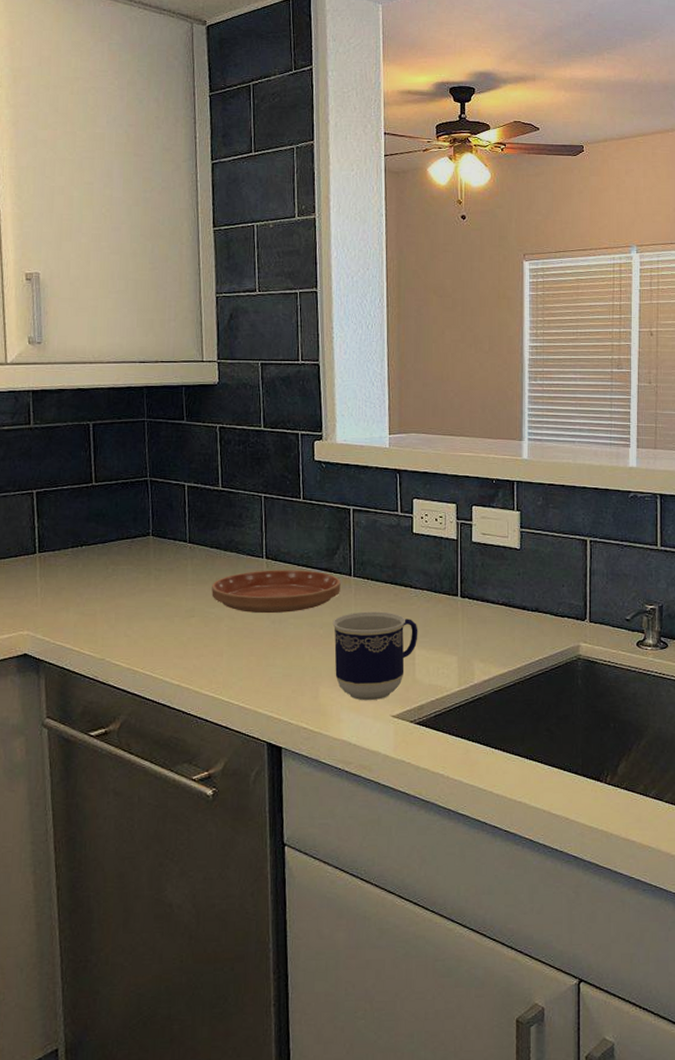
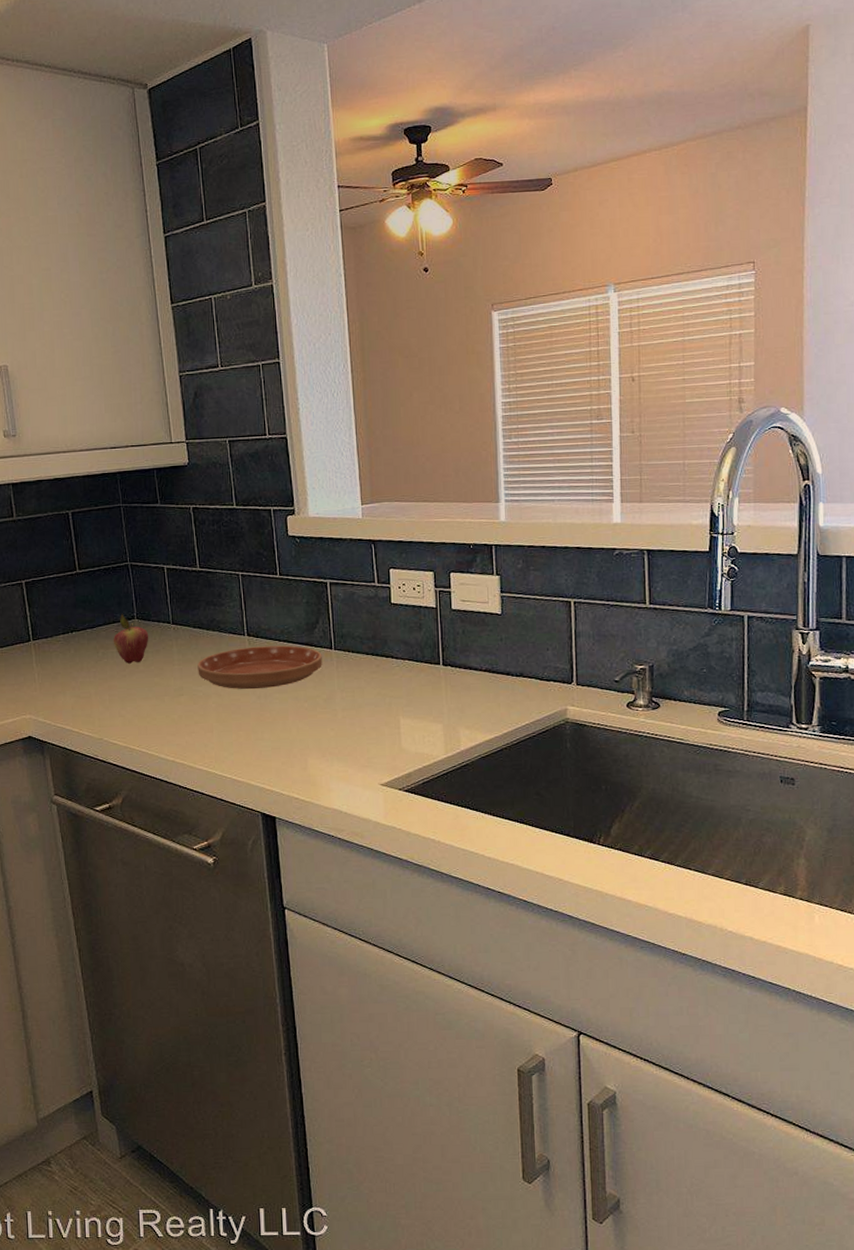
fruit: none [124,529,163,582] -> present [113,613,149,664]
cup: present [332,611,418,701] -> none [316,683,402,771]

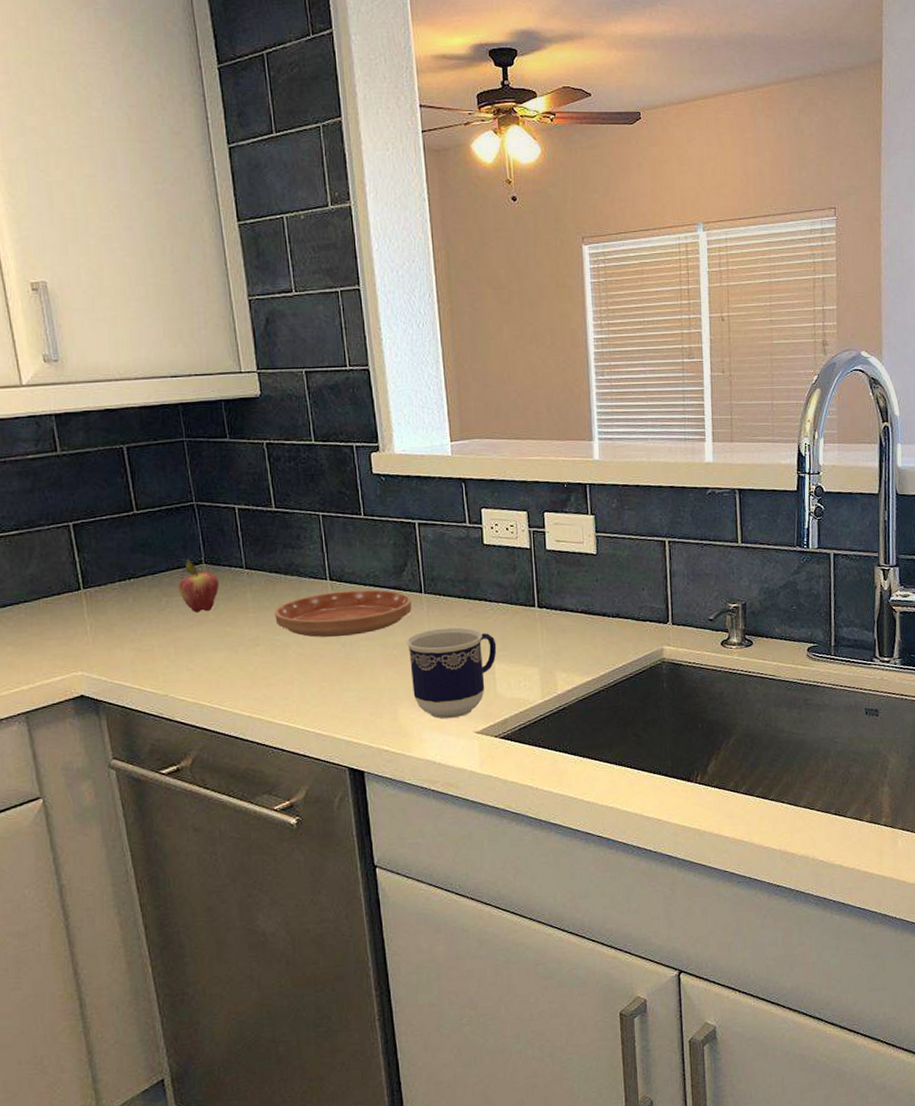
cup: none [316,683,402,771] -> present [406,627,497,719]

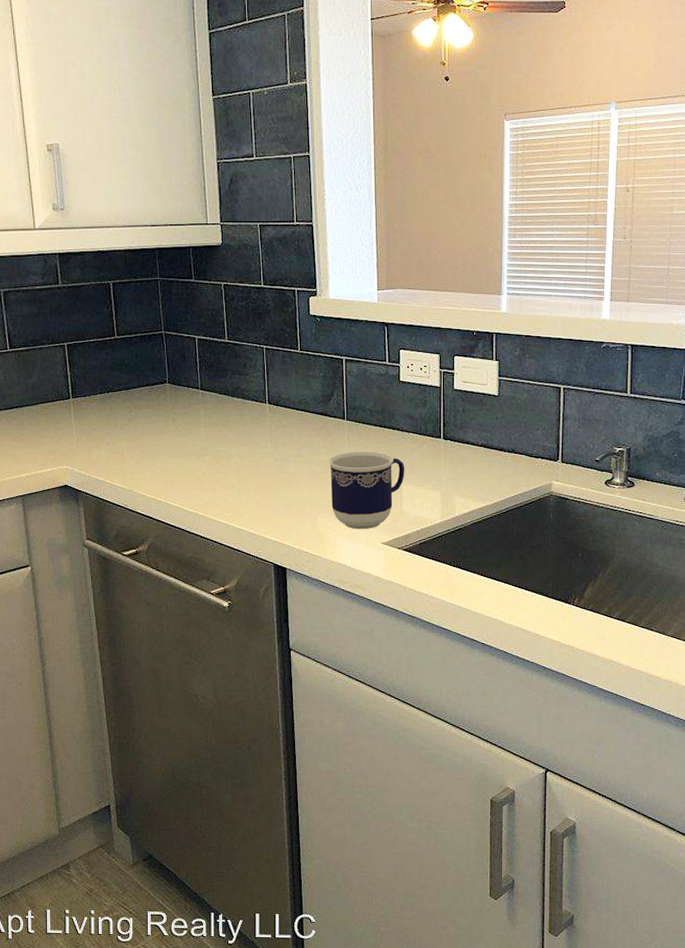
fruit: present [178,557,220,613] -> none [146,377,179,424]
saucer: present [275,589,412,638] -> none [222,414,335,453]

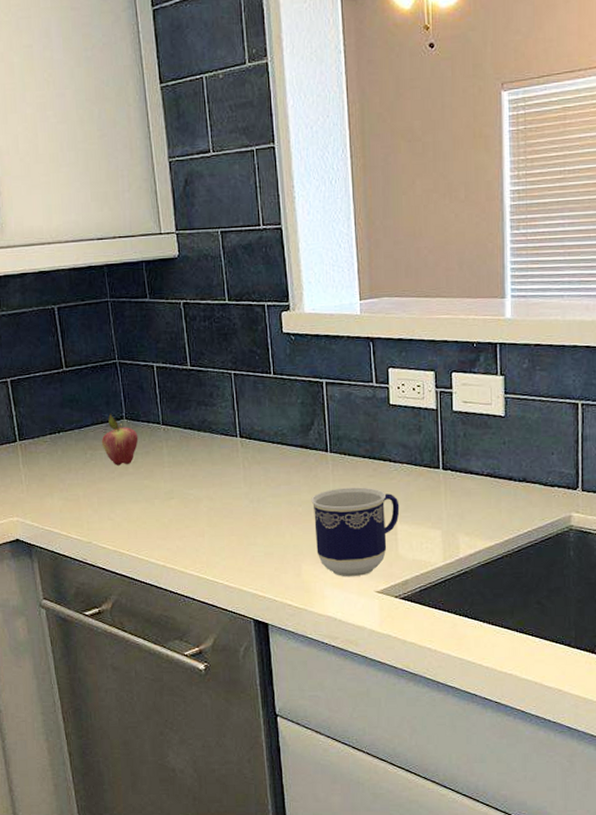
fruit: none [146,377,179,424] -> present [101,413,139,466]

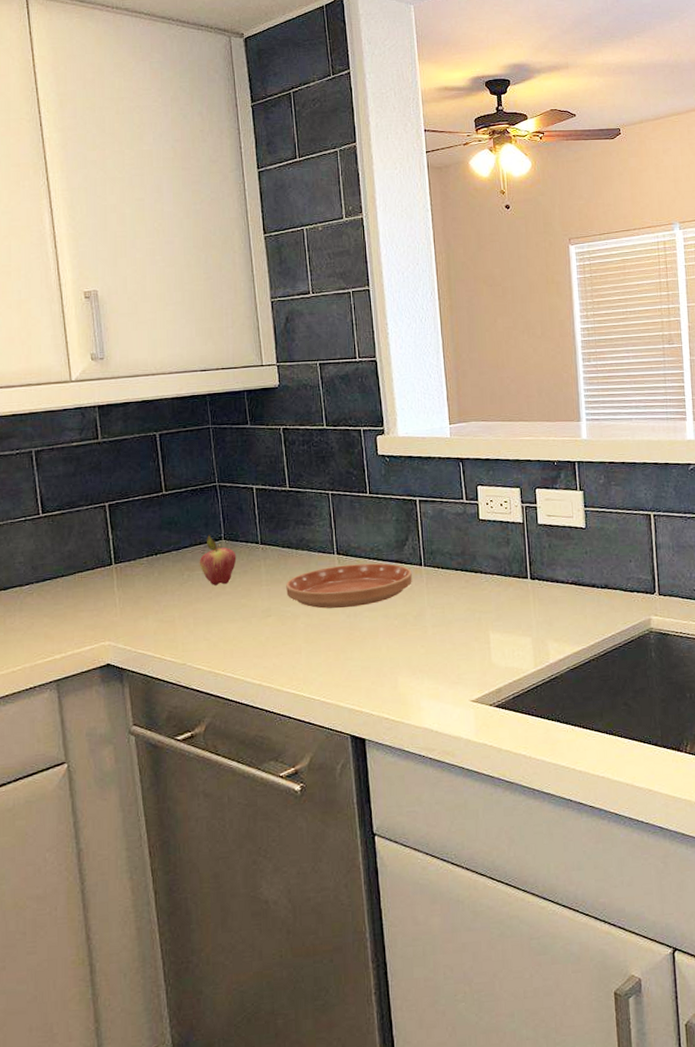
saucer: none [188,447,317,493] -> present [286,563,412,609]
cup: present [311,487,400,577] -> none [406,598,492,688]

